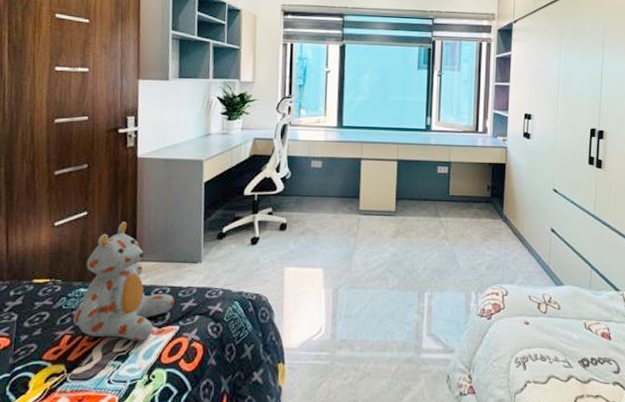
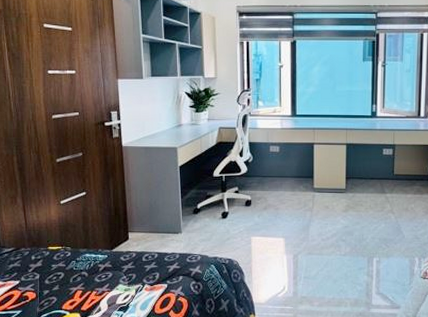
stuffed bear: present [72,222,174,342] -> none [82,200,162,297]

